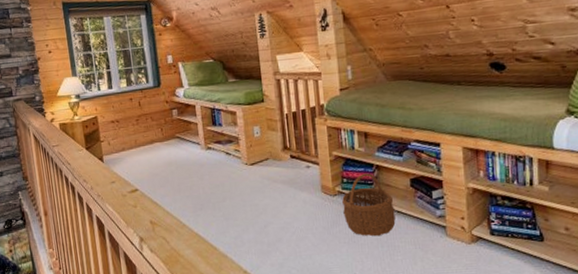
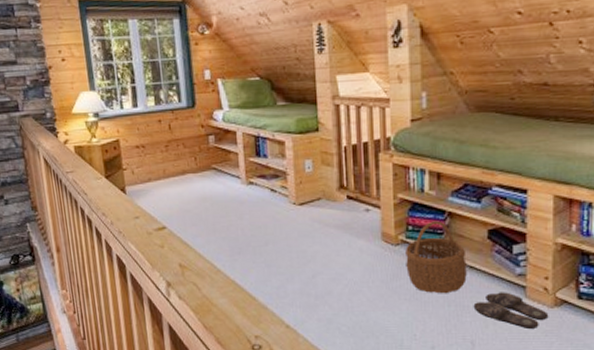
slippers: none [403,232,466,263] -> present [473,292,547,328]

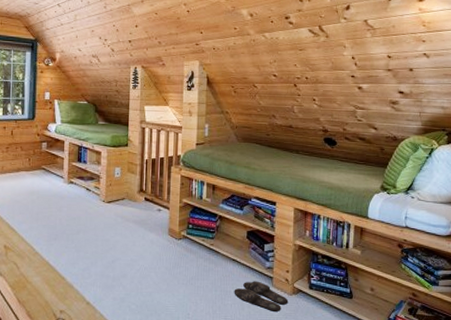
wicker basket: present [406,221,467,294] -> none [185,222,231,281]

